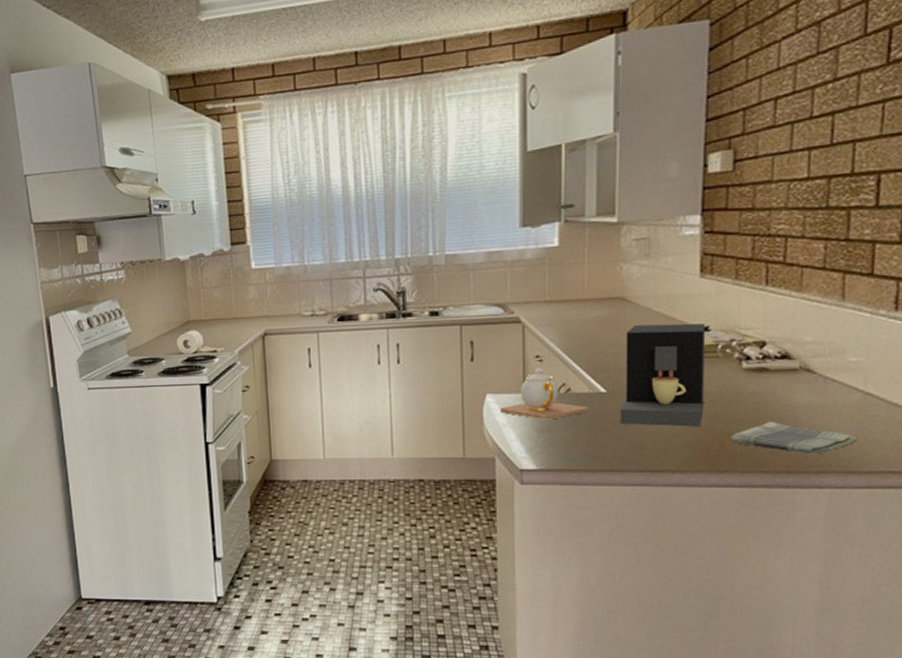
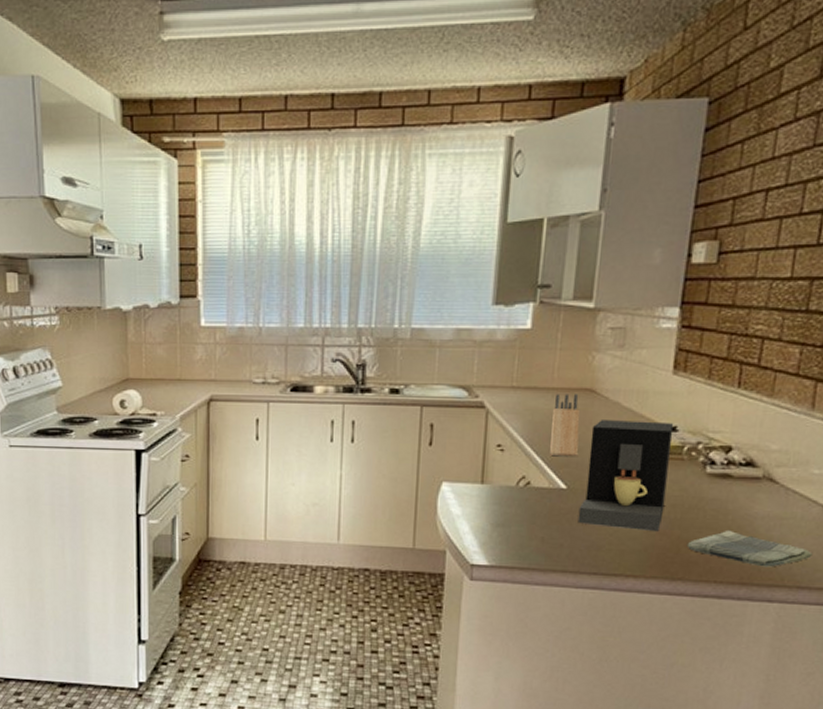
teapot: present [501,368,589,420] -> none [456,458,547,514]
knife block: none [587,303,614,363] -> present [550,394,580,457]

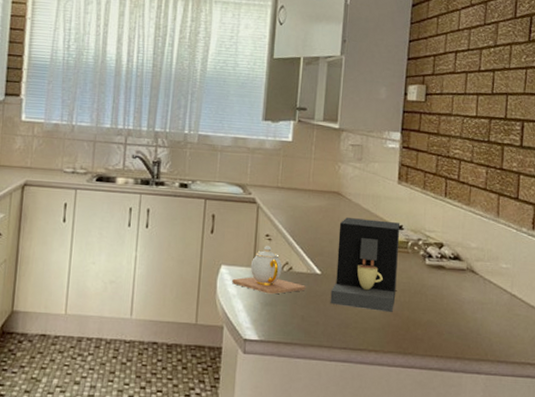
teapot: none [456,458,547,514] -> present [232,246,306,294]
knife block: present [550,394,580,457] -> none [307,194,330,248]
dish towel: present [686,529,813,567] -> none [414,312,506,344]

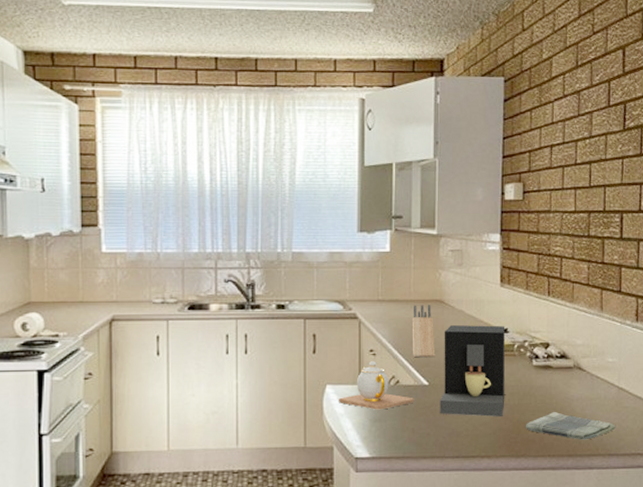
knife block: none [307,194,330,248] -> present [413,305,434,358]
dish towel: none [414,312,506,344] -> present [525,411,616,440]

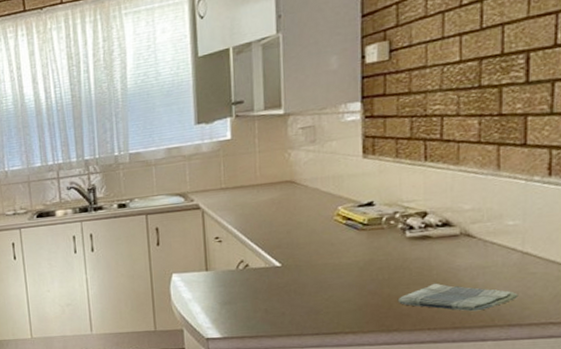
teapot: present [339,361,414,410] -> none [186,248,266,294]
knife block: present [413,305,434,358] -> none [260,187,287,240]
coffee maker: present [439,325,506,417] -> none [294,199,372,294]

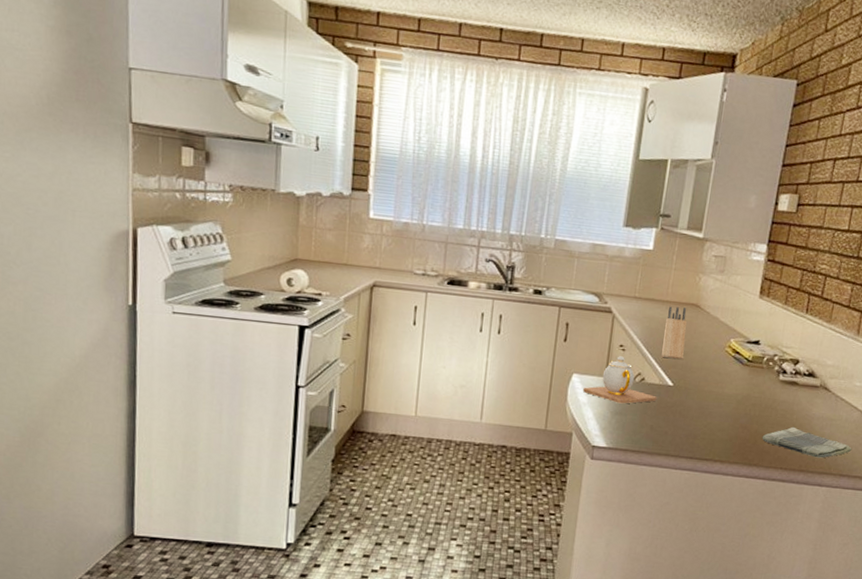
teapot: none [186,248,266,294] -> present [583,356,657,404]
knife block: none [260,187,287,240] -> present [661,306,687,360]

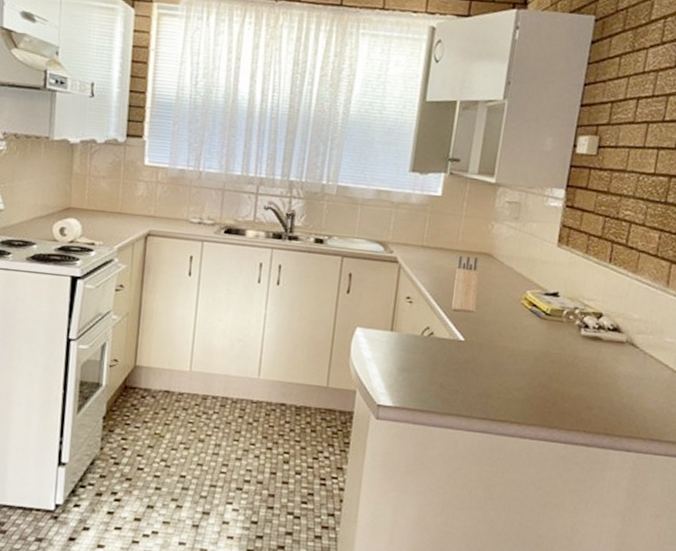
teapot: present [583,356,657,404] -> none [367,308,447,360]
dish towel: present [762,426,852,458] -> none [562,386,663,421]

